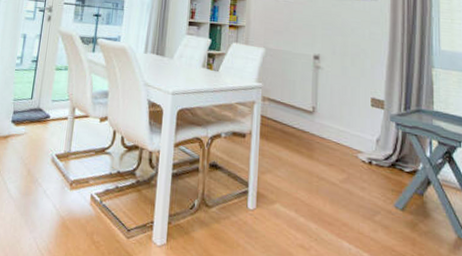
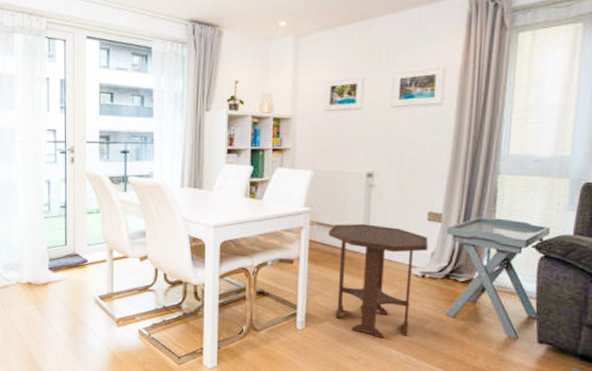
side table: none [279,102,373,228] -> present [328,224,429,339]

